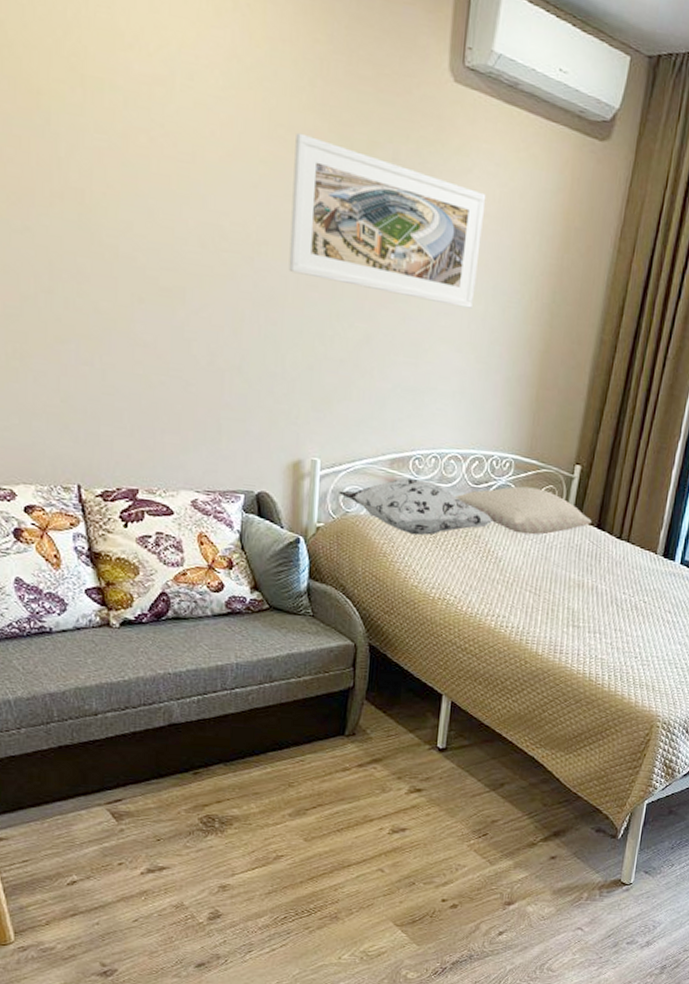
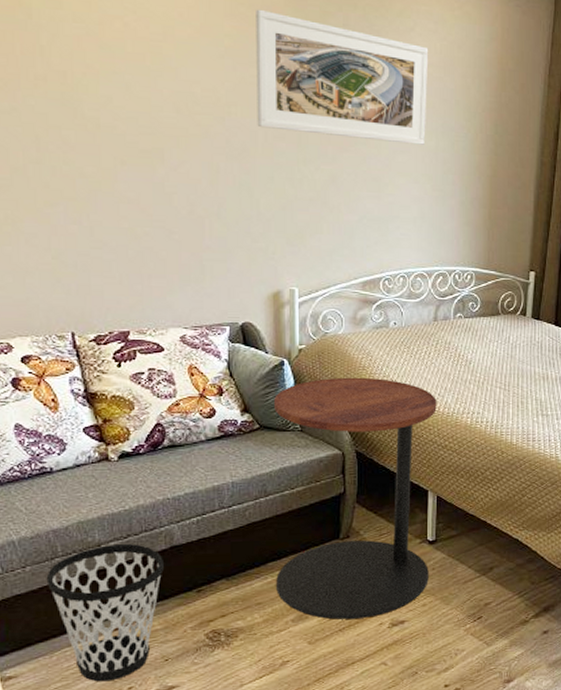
wastebasket: none [41,714,162,855] -> present [46,543,165,682]
side table: none [275,562,460,821] -> present [273,377,437,620]
decorative pillow: present [339,478,494,536] -> none [317,298,461,348]
pillow: present [456,486,592,535] -> none [425,295,549,337]

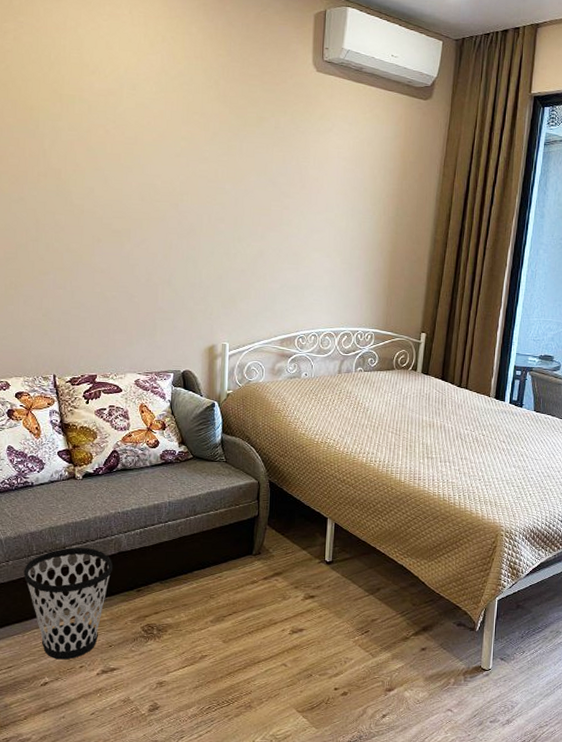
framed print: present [256,9,429,145] -> none [203,116,343,225]
side table: present [273,377,437,620] -> none [199,418,338,624]

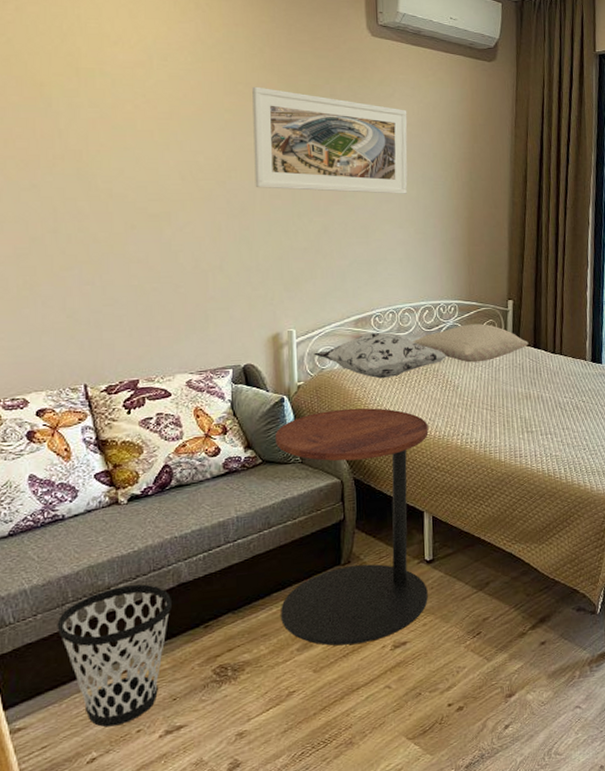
side table: none [199,418,338,624] -> present [274,408,429,646]
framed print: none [203,116,343,225] -> present [252,86,408,194]
decorative pillow: none [243,352,361,395] -> present [314,332,448,379]
pillow: none [331,352,437,389] -> present [413,323,529,363]

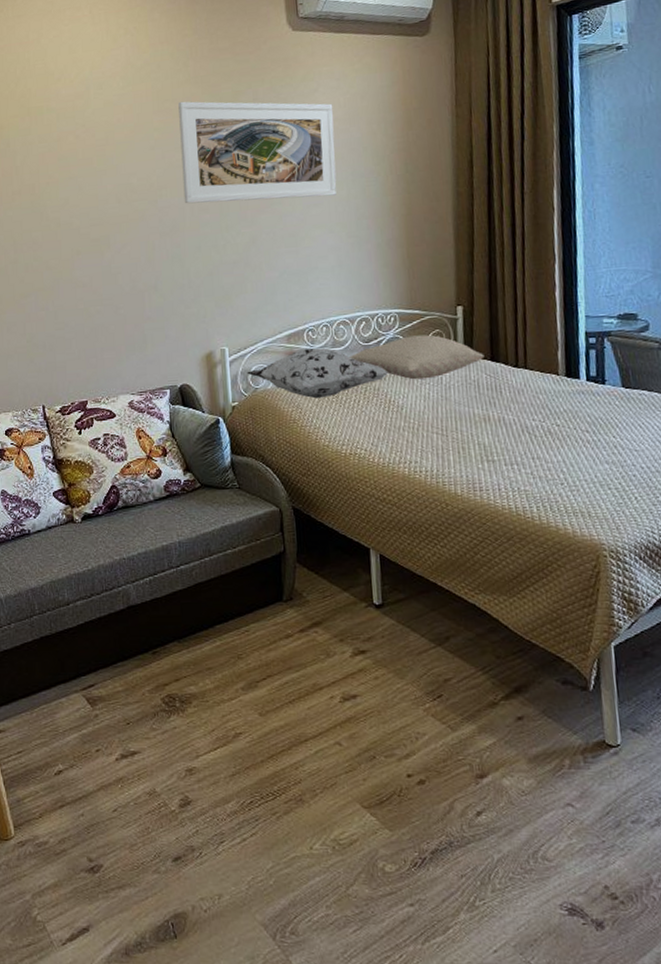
wastebasket: present [57,584,173,728] -> none [27,602,124,742]
side table: present [274,408,429,646] -> none [212,430,379,690]

